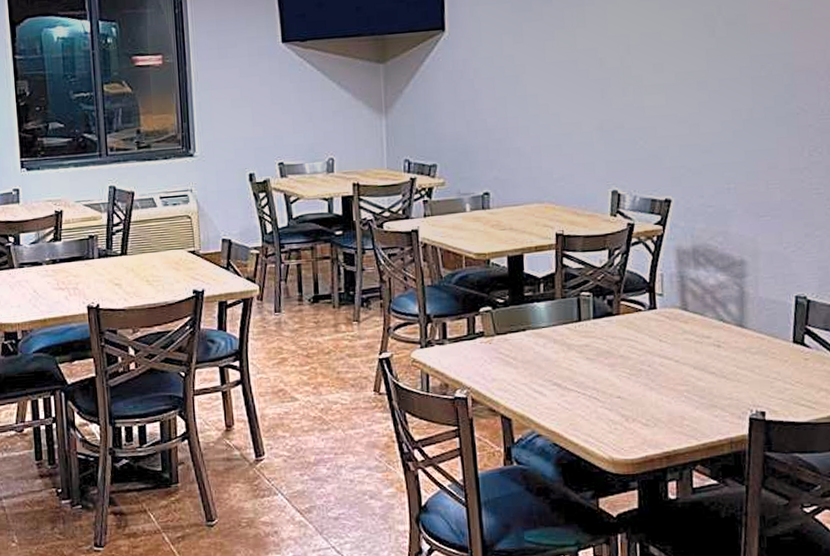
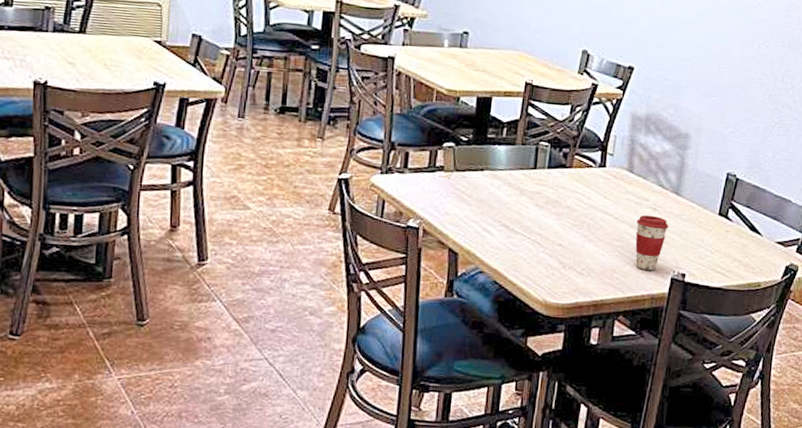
coffee cup: none [700,353,738,413] -> present [635,214,669,270]

